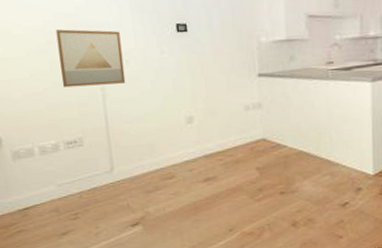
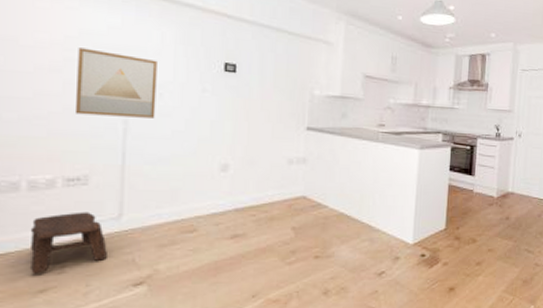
stool: none [47,168,108,220] -> present [30,212,107,274]

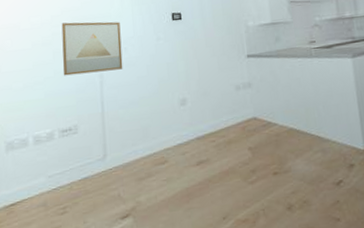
stool: present [30,212,107,274] -> none [38,156,98,216]

